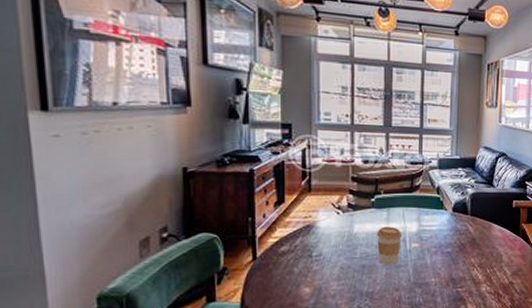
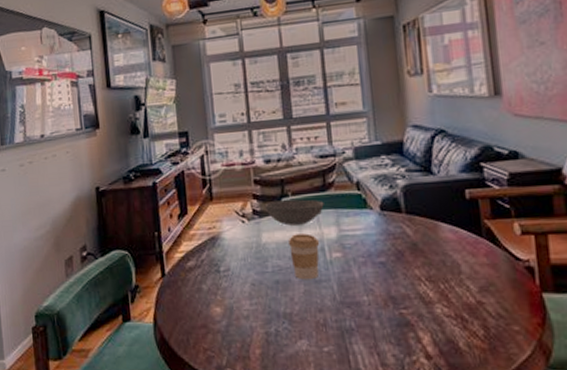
bowl: none [359,197,410,219] -> present [264,199,324,226]

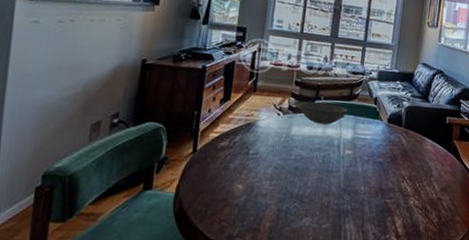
coffee cup: present [289,233,320,280] -> none [312,131,338,170]

